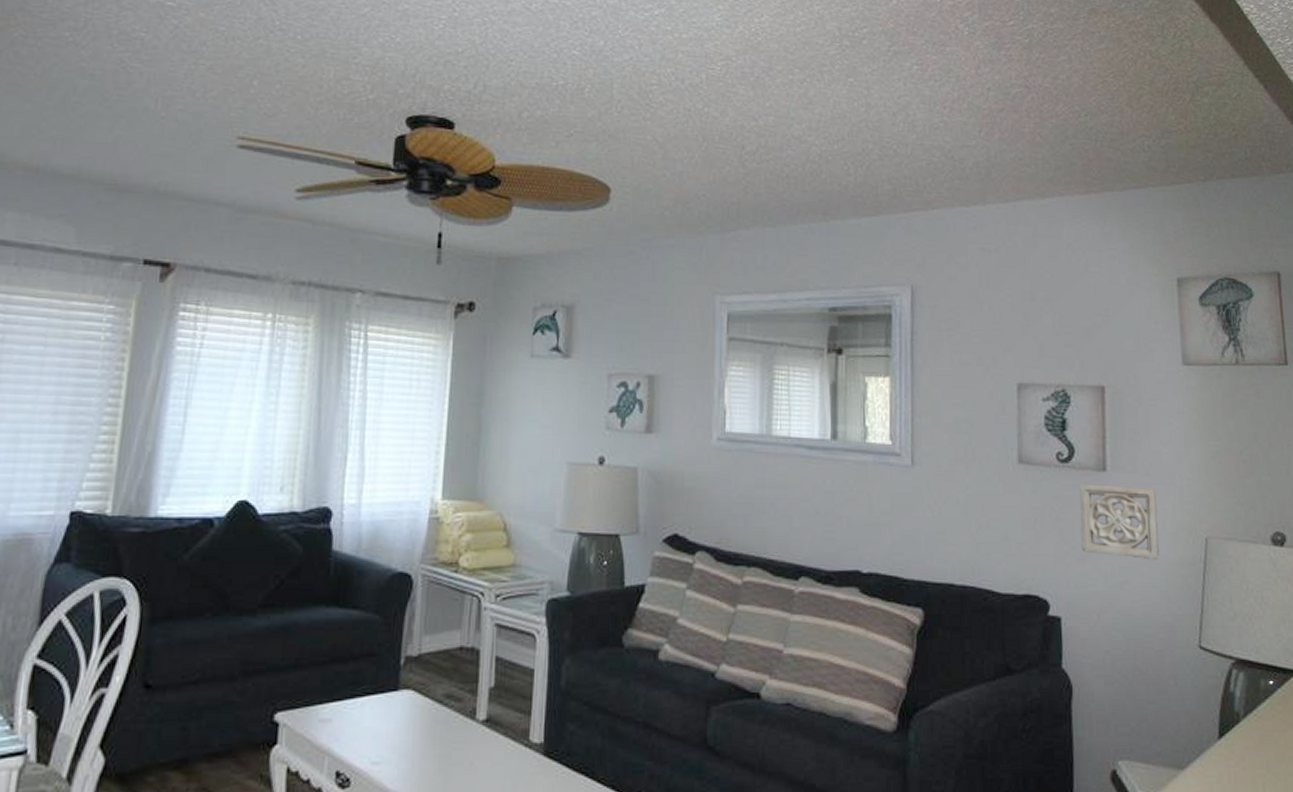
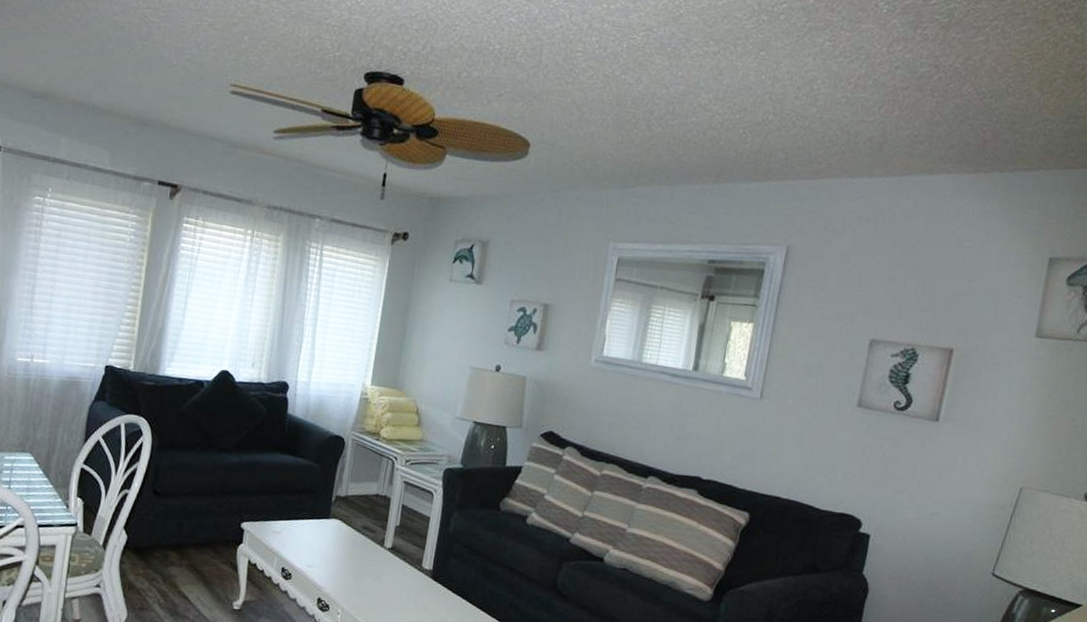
wall ornament: present [1079,484,1159,560] -> none [901,430,983,500]

